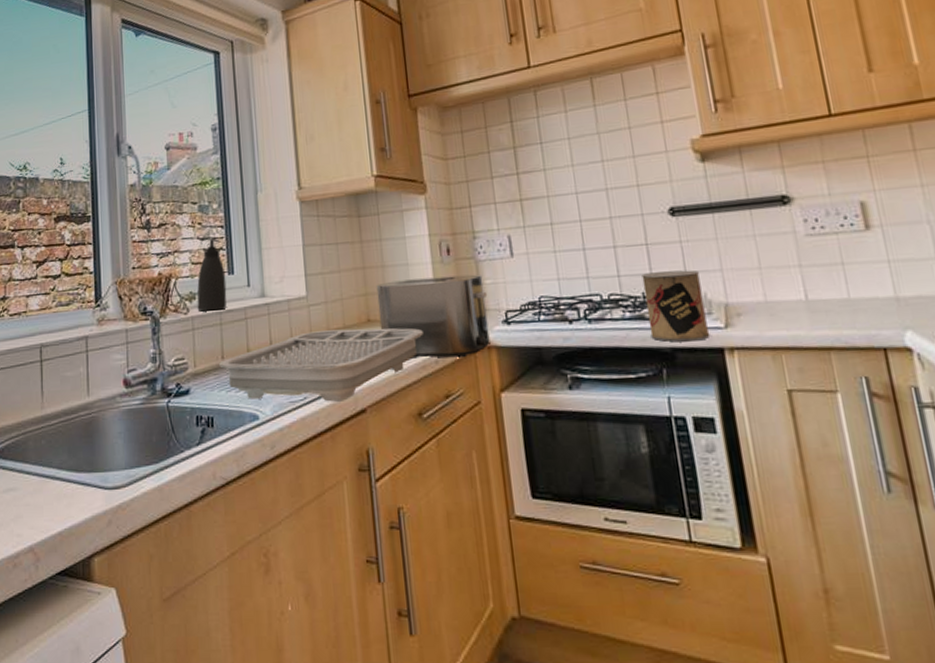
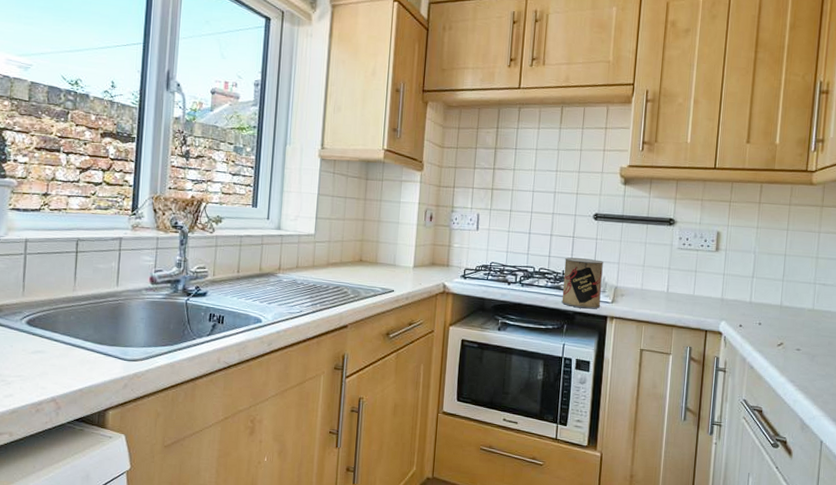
soap dispenser: present [197,238,227,312] -> none [222,175,250,235]
dish rack: present [219,328,423,402] -> none [235,262,401,318]
toaster: present [376,274,490,358] -> none [369,233,454,299]

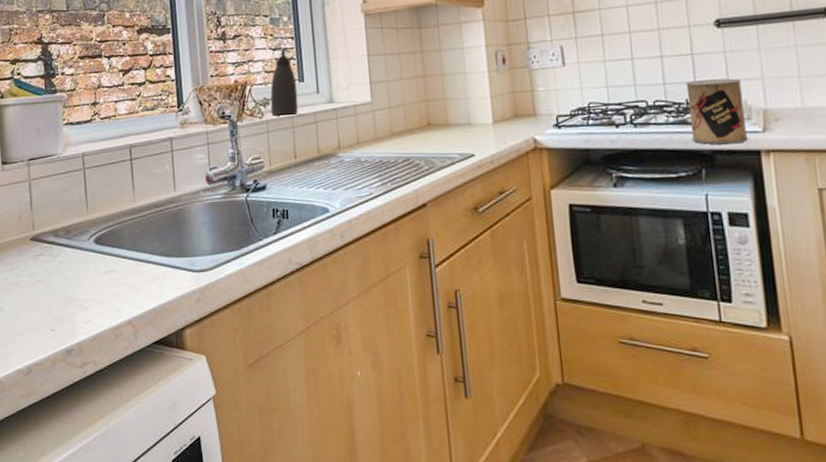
soap dispenser: none [222,175,250,235] -> present [270,48,298,116]

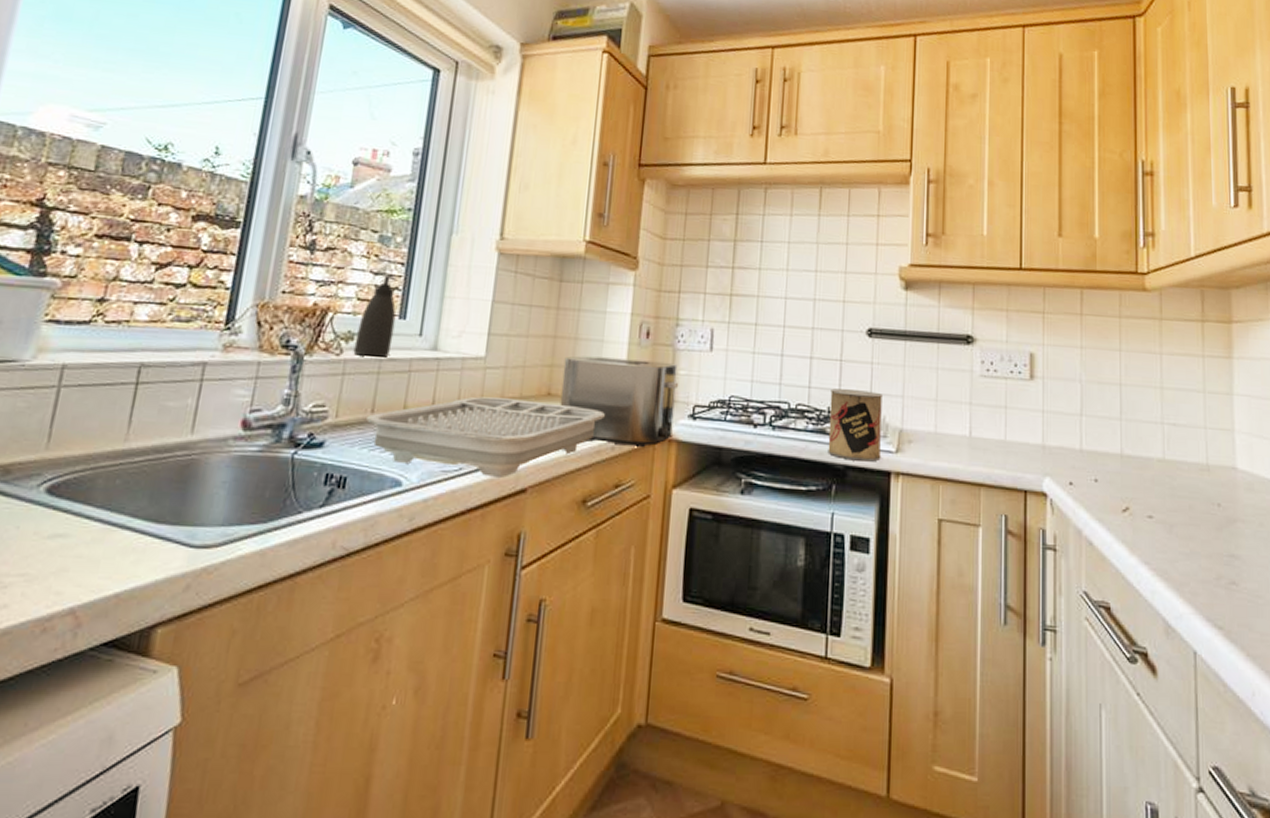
dish rack: none [292,131,480,197] -> present [366,396,605,478]
toaster: none [436,82,542,159] -> present [560,355,679,448]

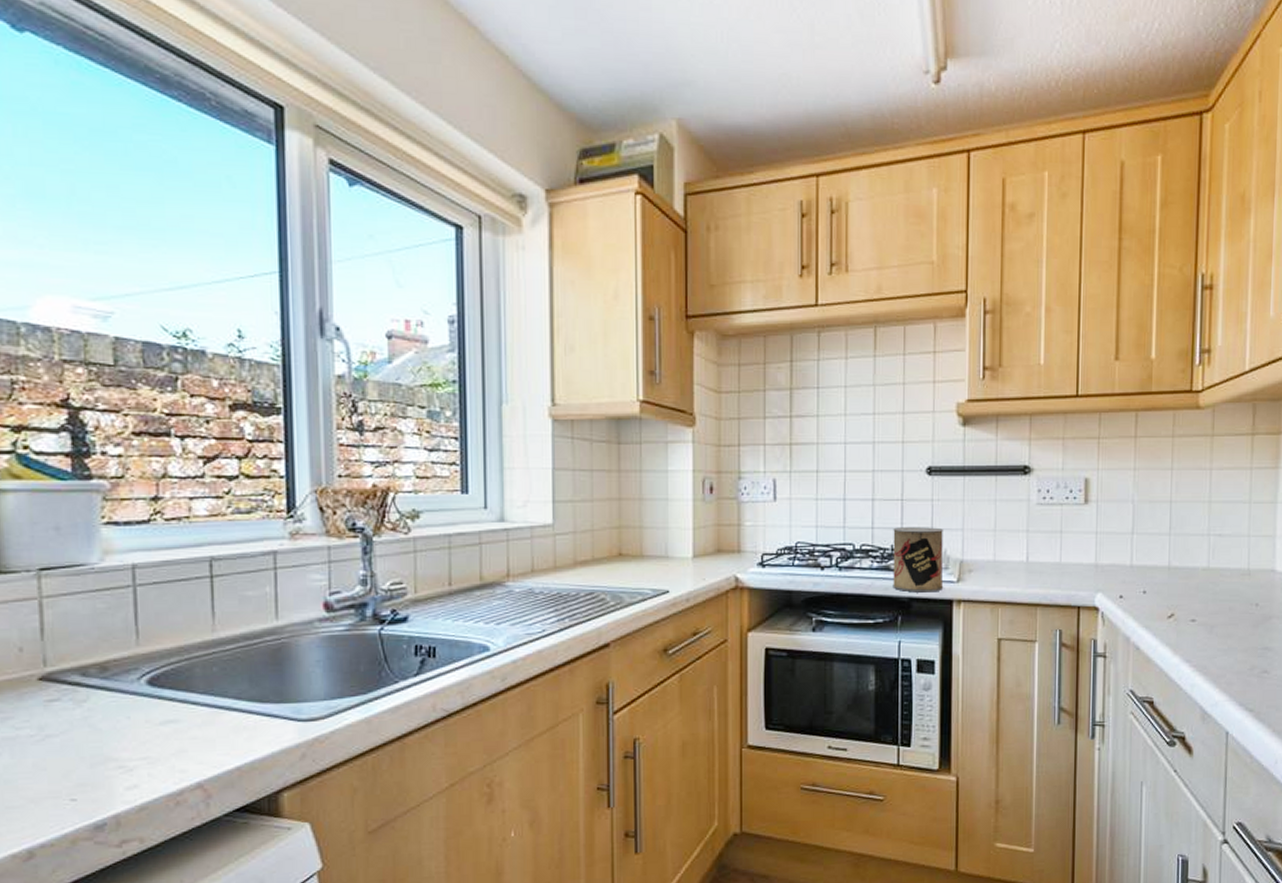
soap dispenser: present [353,274,398,358] -> none [421,450,459,534]
dish rack: present [366,396,605,478] -> none [445,562,677,635]
toaster: present [560,355,679,448] -> none [631,515,746,598]

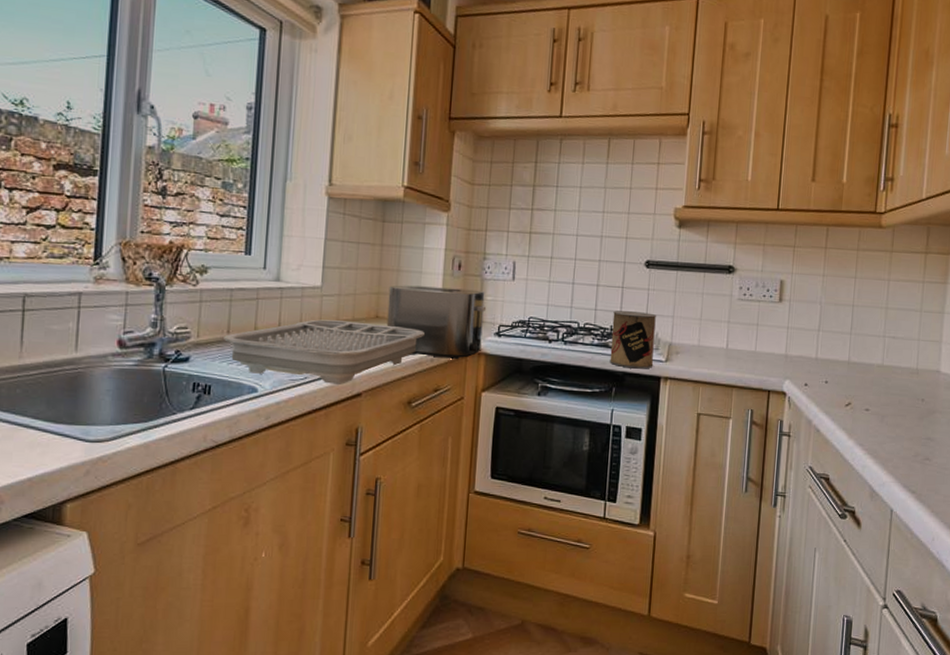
dish rack: none [445,562,677,635] -> present [224,319,425,385]
toaster: none [631,515,746,598] -> present [386,285,487,360]

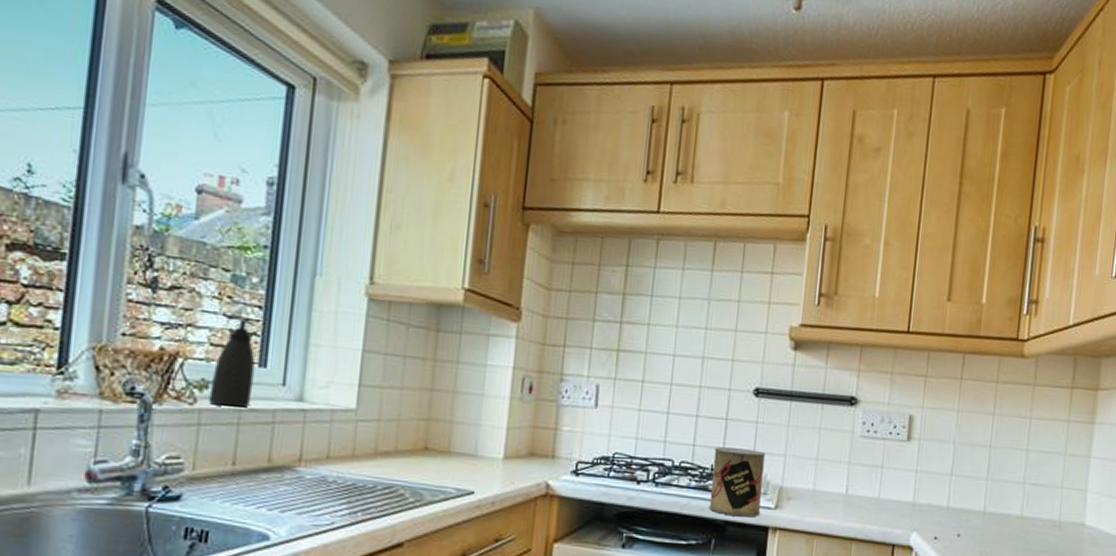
soap dispenser: none [207,216,242,288] -> present [208,318,256,409]
dish rack: present [224,319,425,385] -> none [227,450,485,532]
toaster: present [386,285,487,360] -> none [437,409,562,504]

